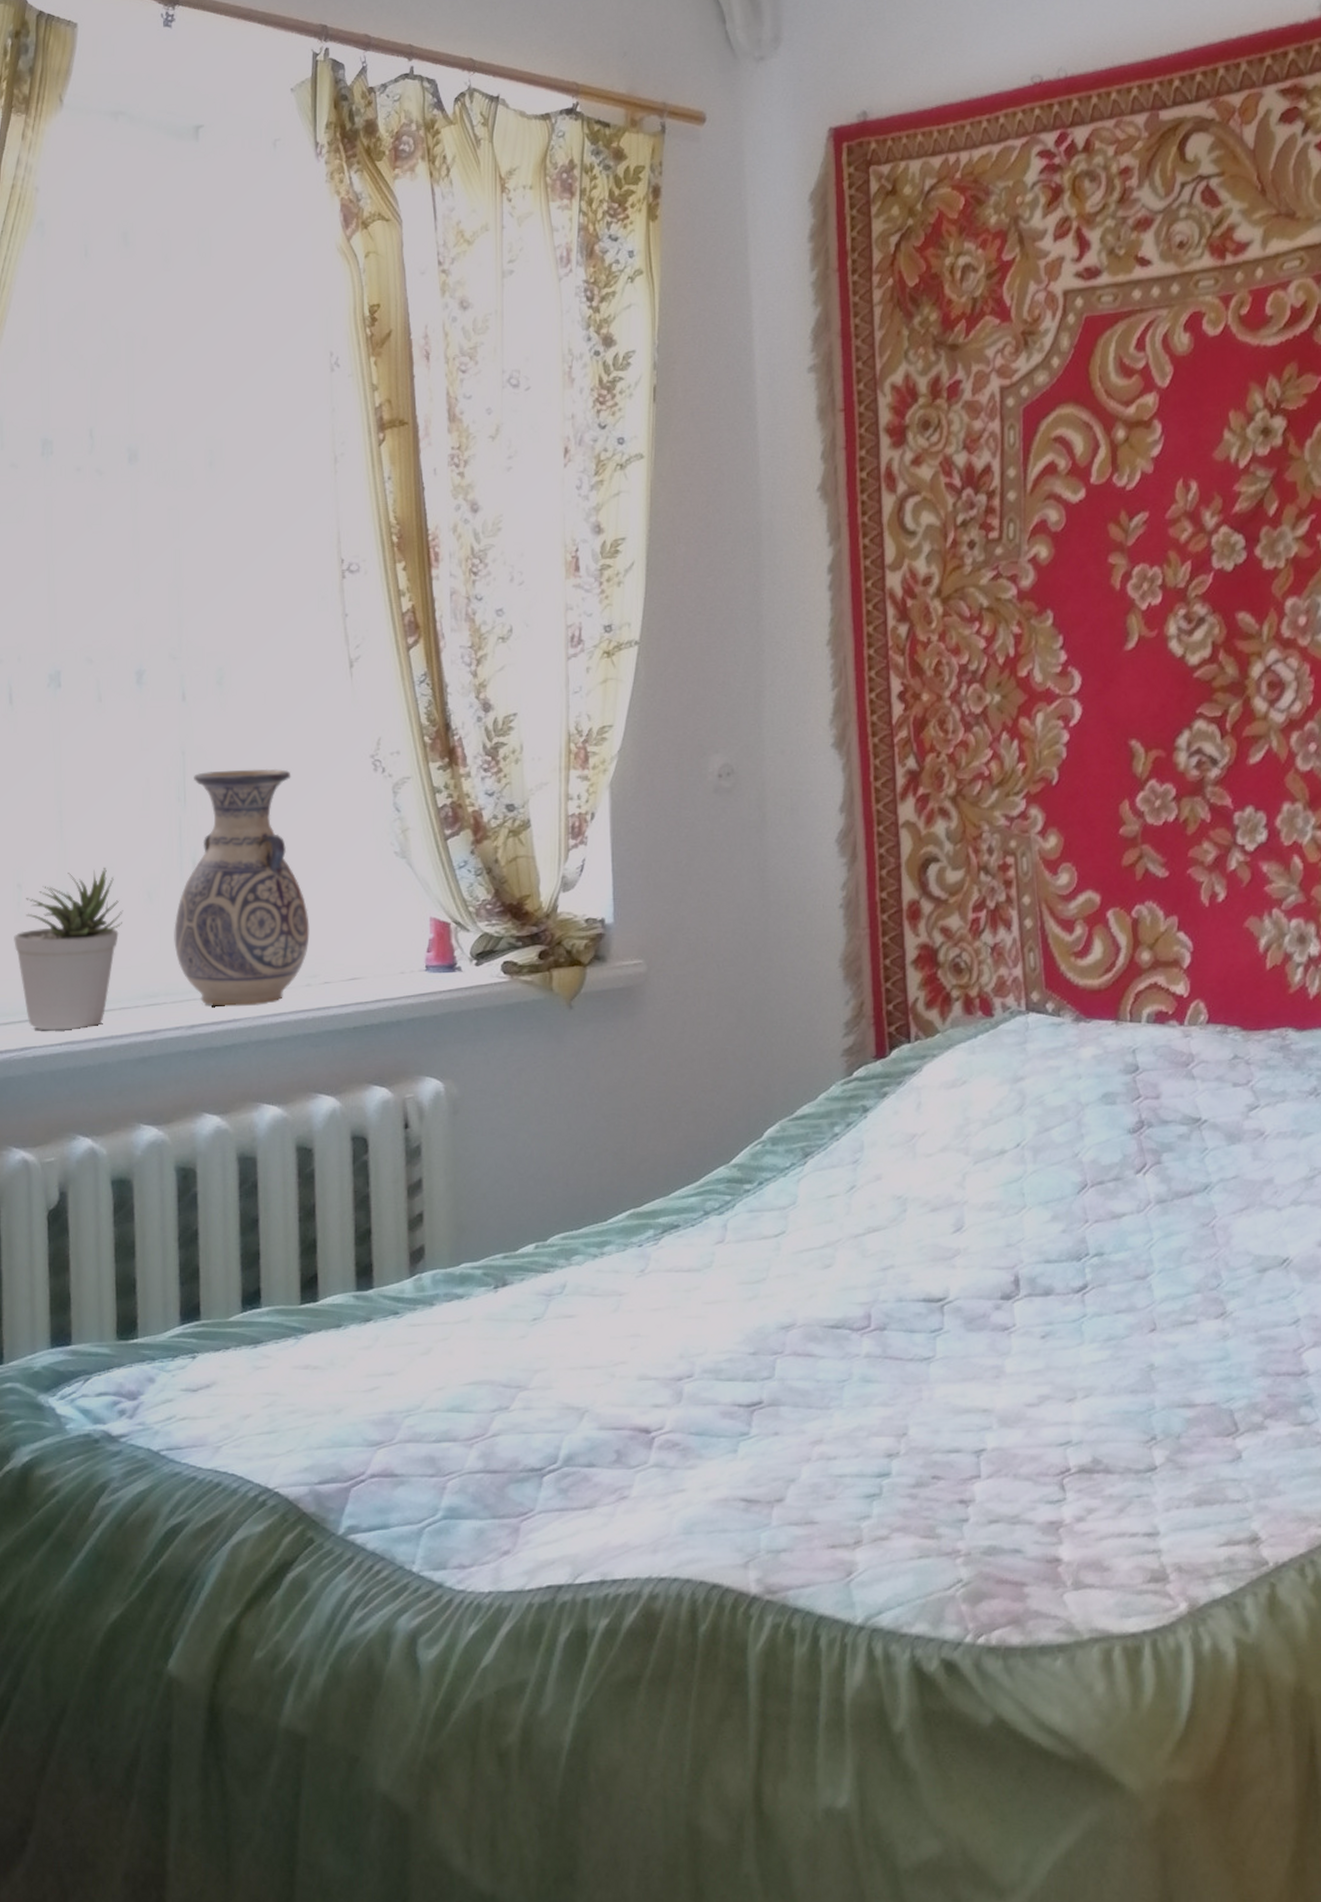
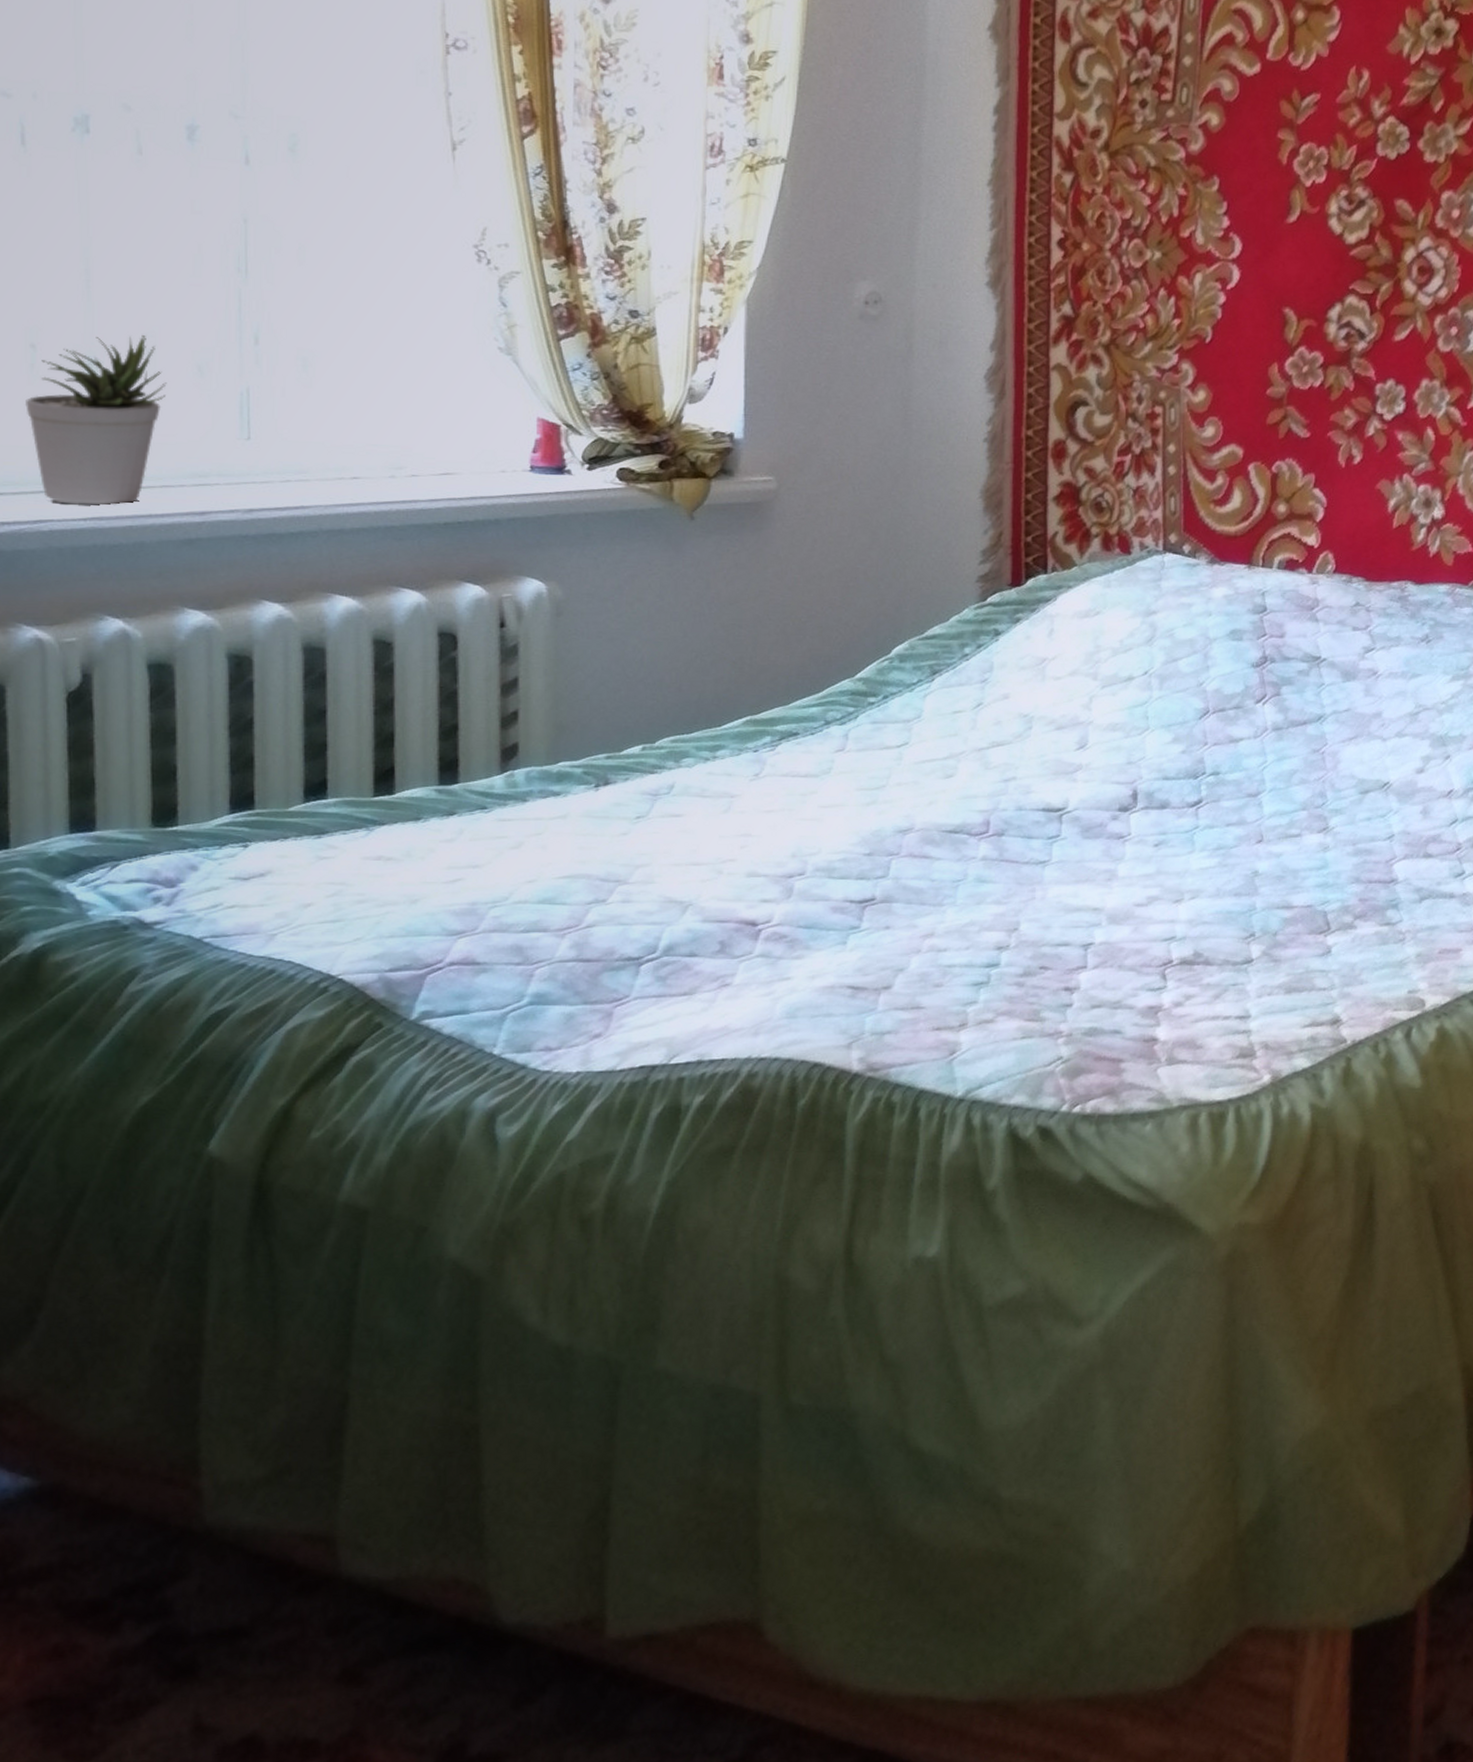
vase: present [174,768,310,1008] -> none [230,243,396,494]

